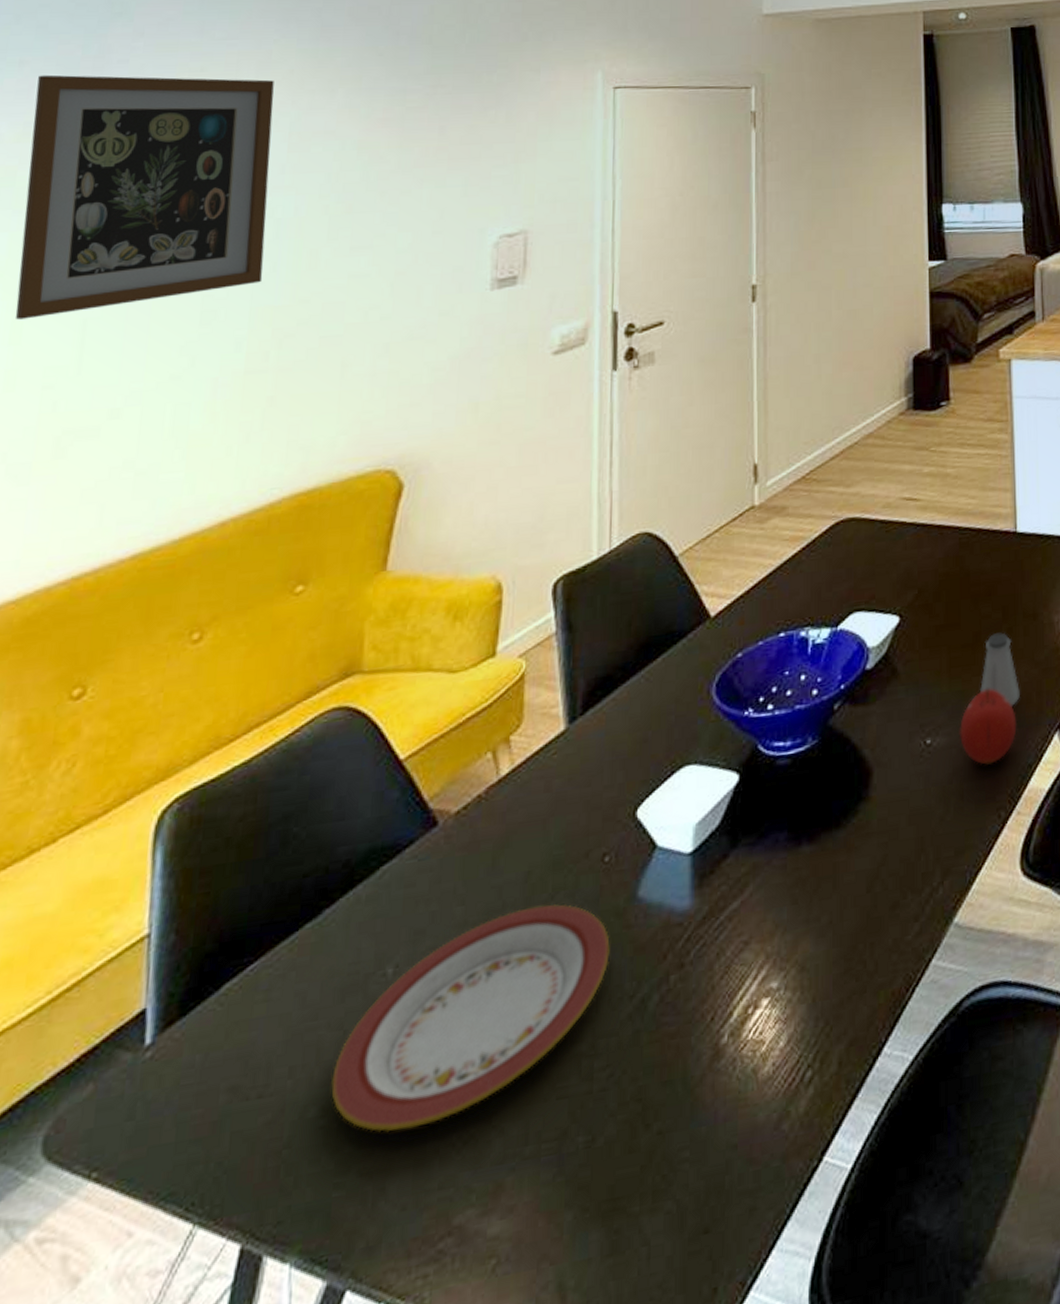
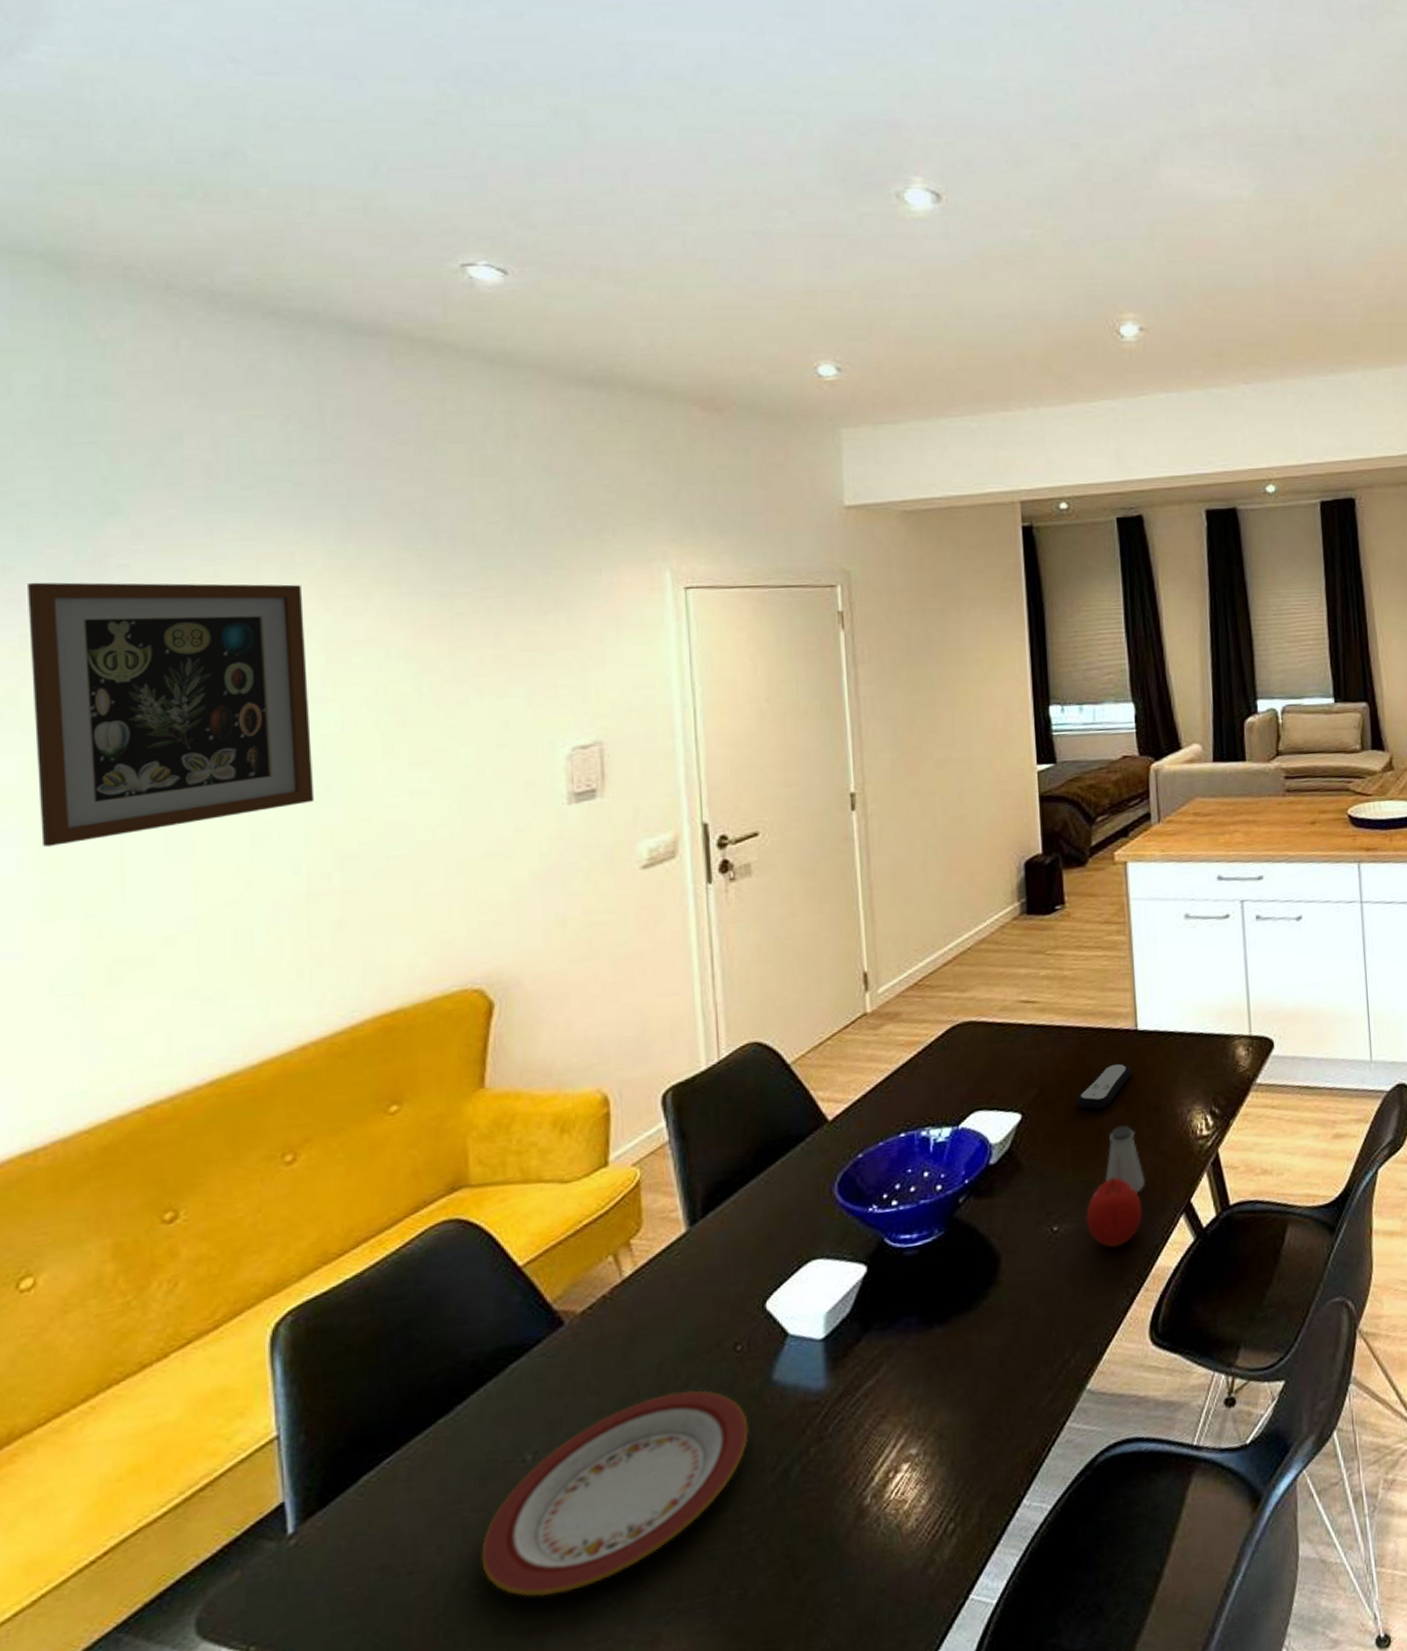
remote control: none [954,566,1010,615] -> present [1076,1063,1132,1110]

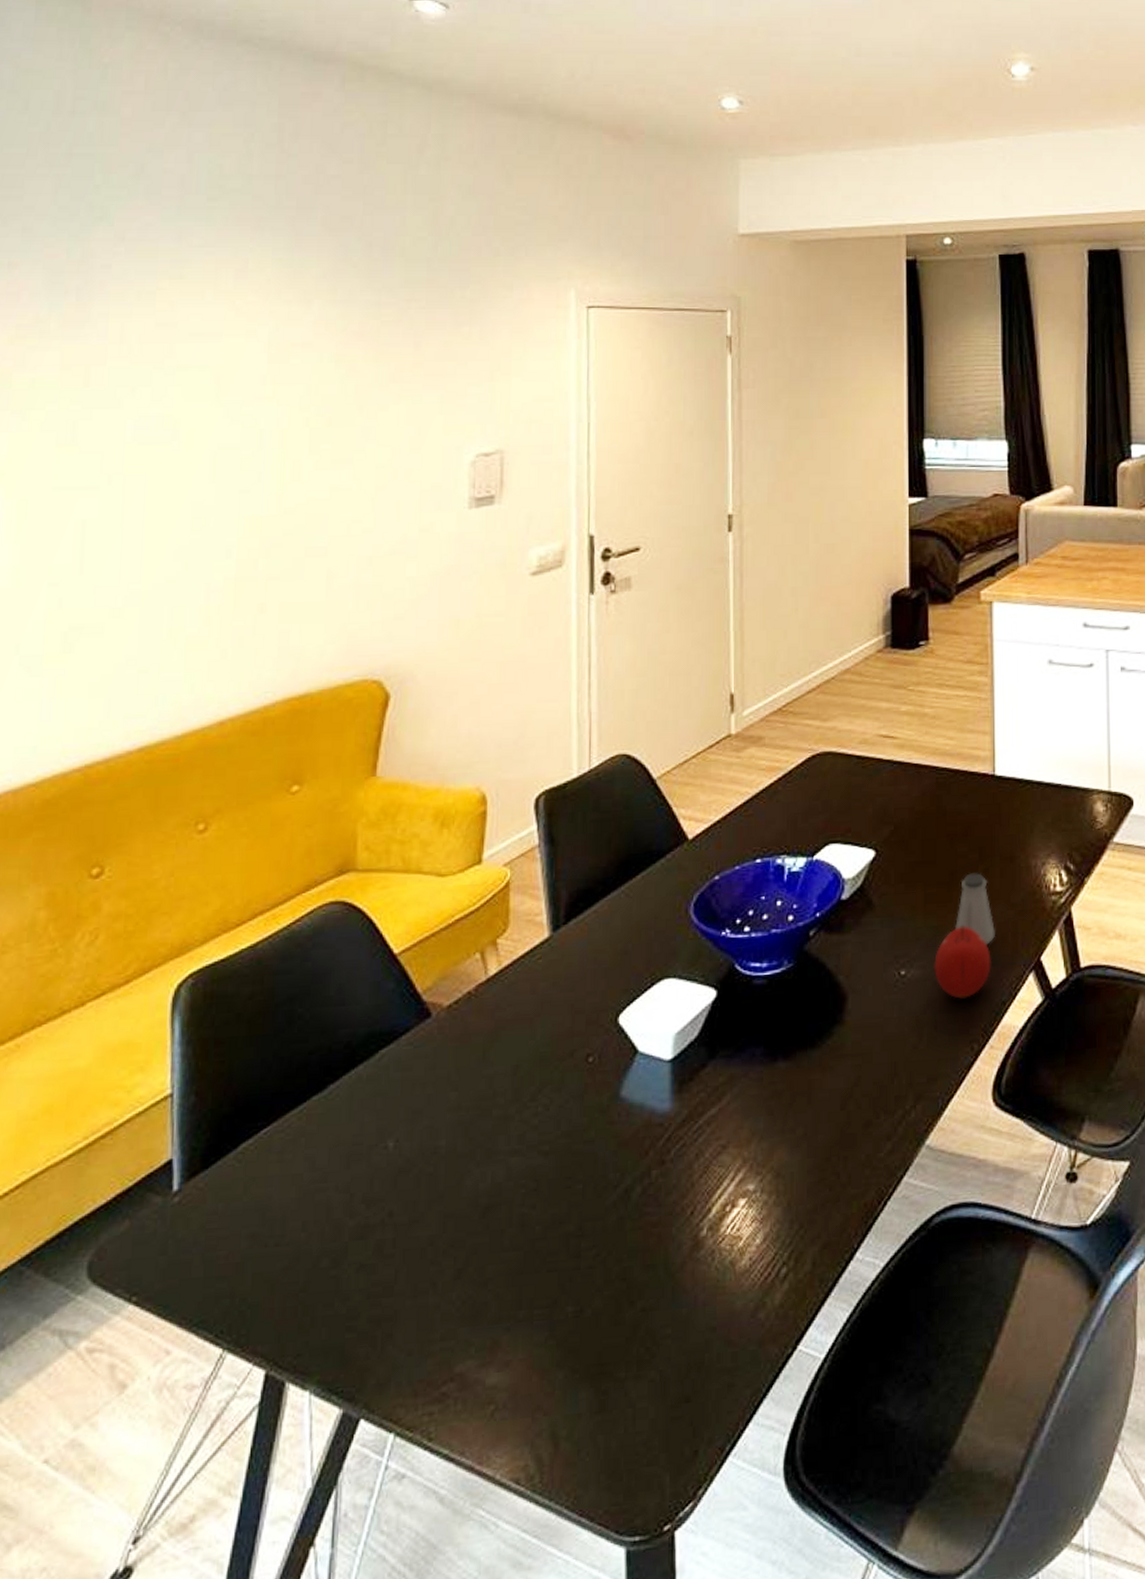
wall art: present [28,582,315,847] -> none [19,278,252,518]
plate: present [481,1390,749,1598] -> none [341,1097,595,1287]
remote control: present [1076,1063,1132,1110] -> none [930,808,987,854]

